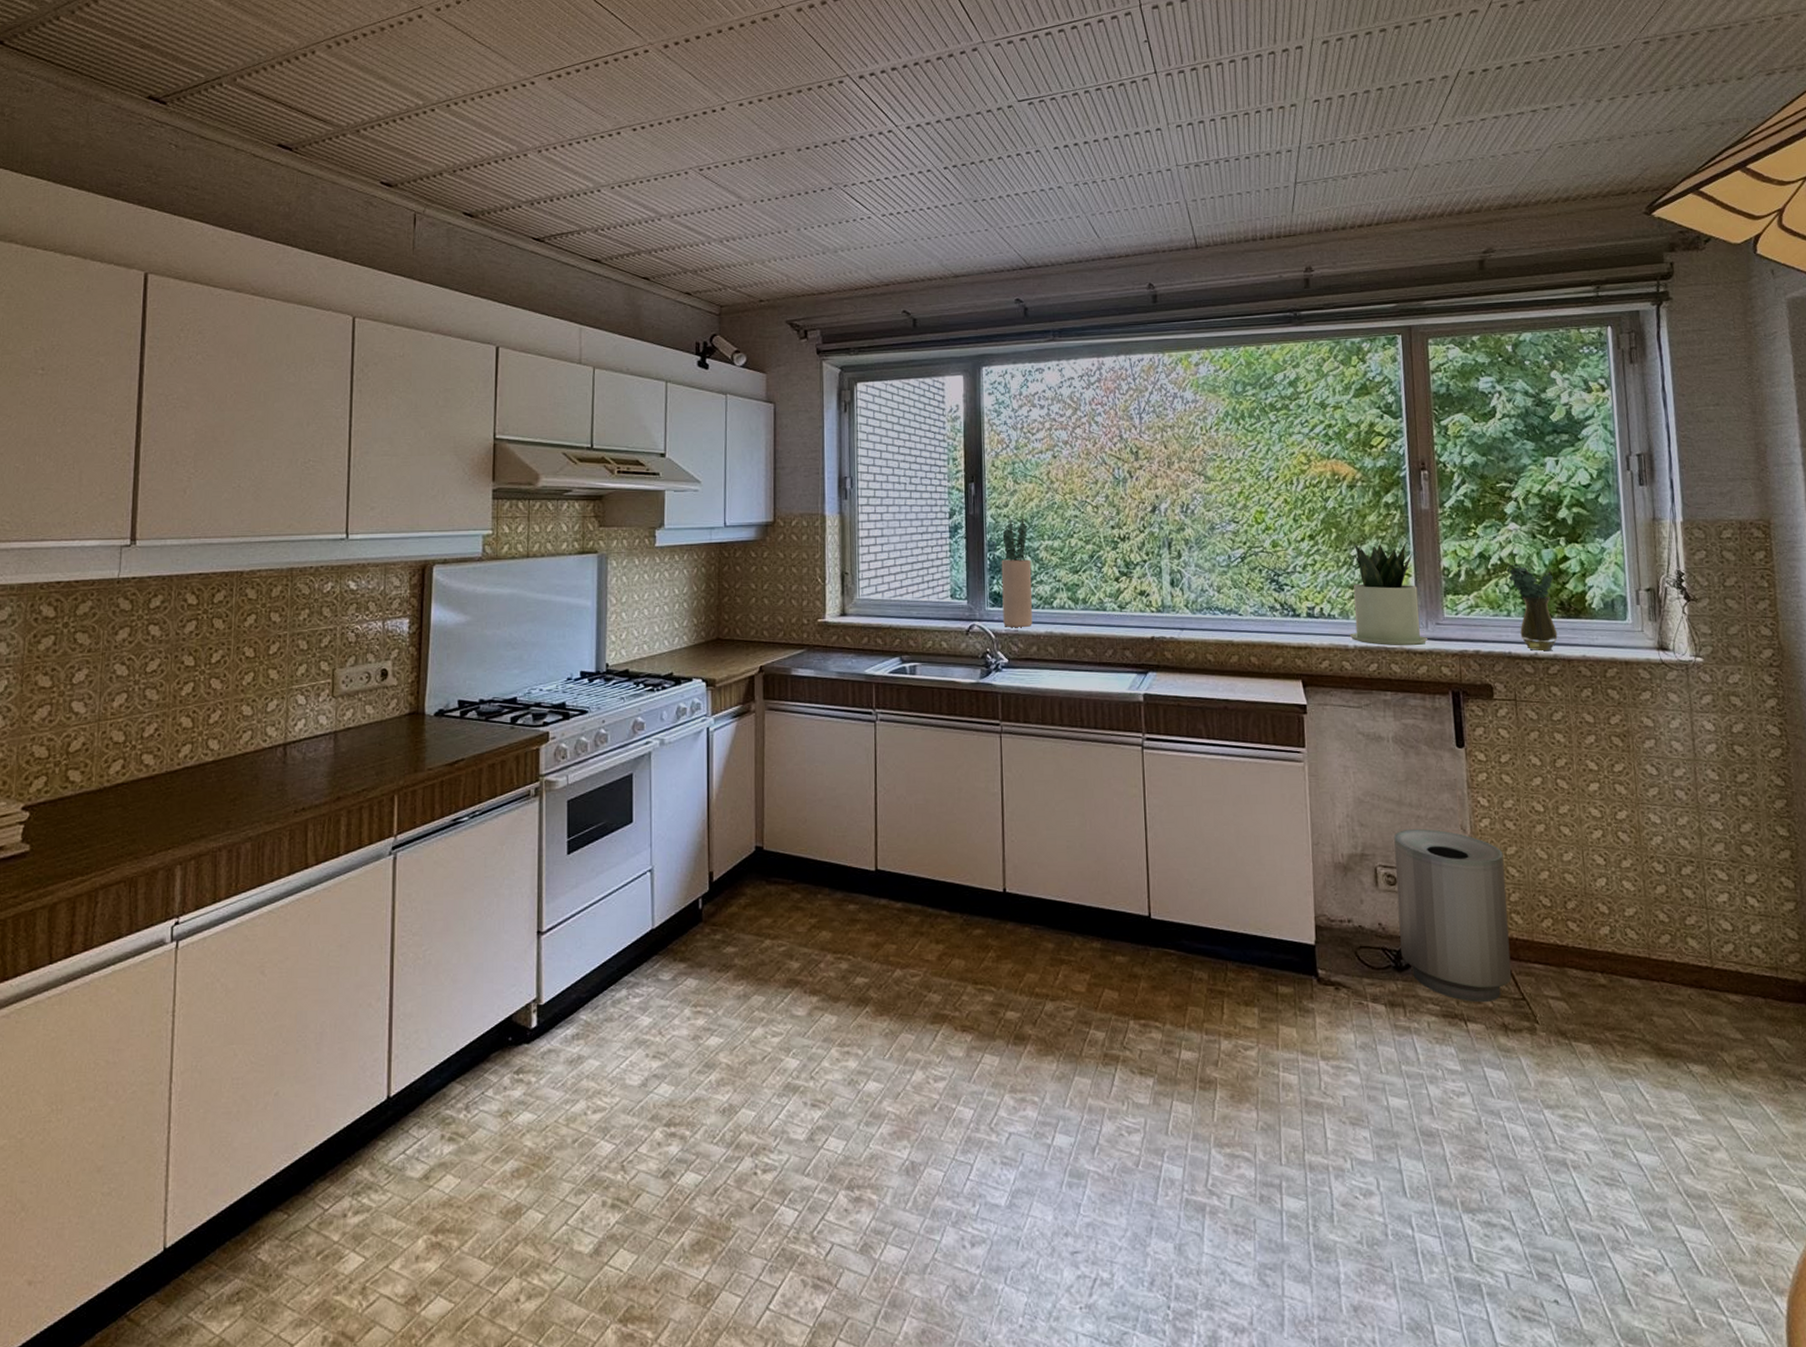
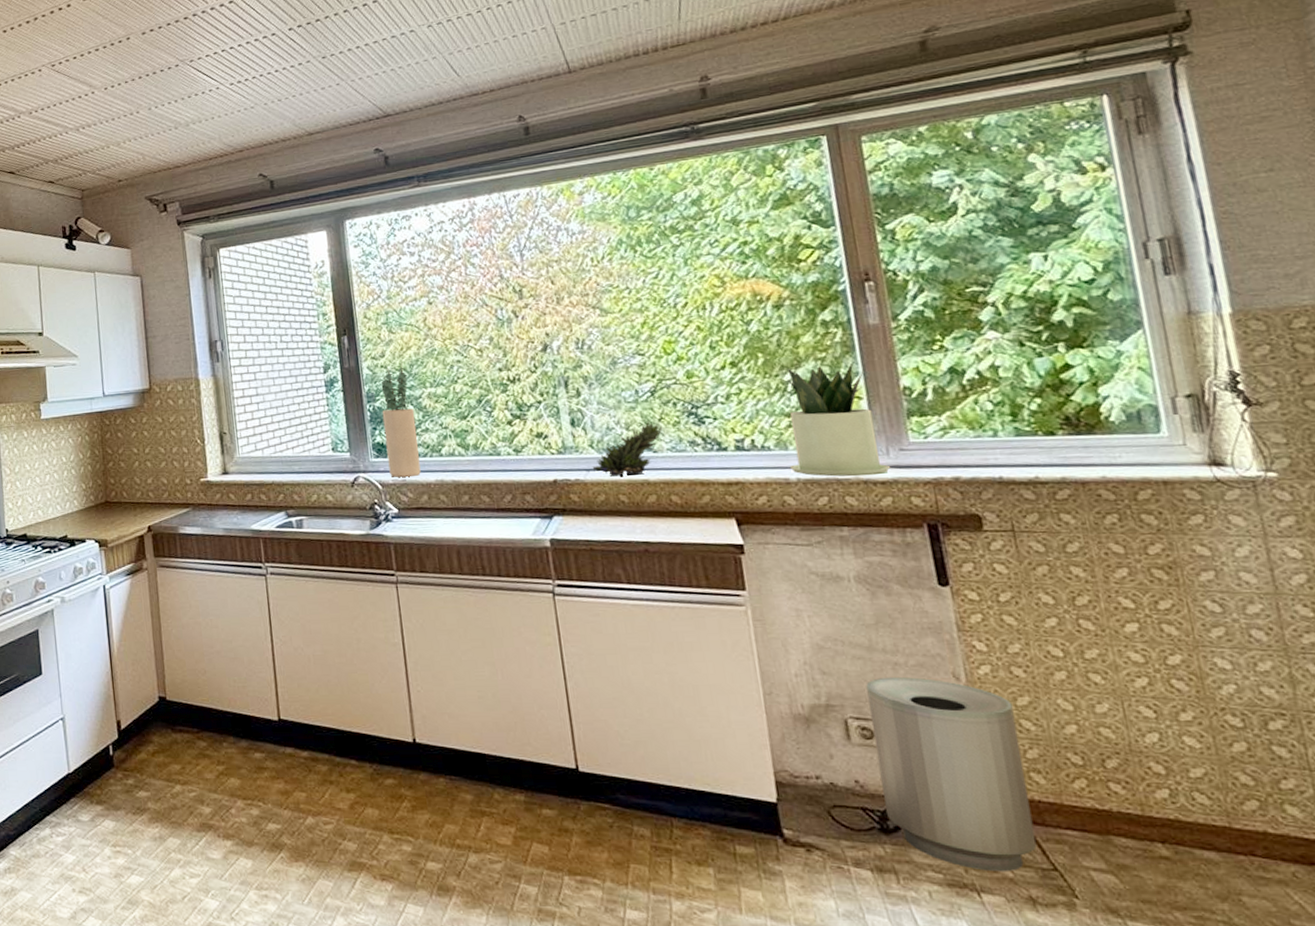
succulent plant: none [1185,585,1249,636] -> present [592,421,664,476]
vase: present [1506,562,1558,651] -> none [986,375,1065,474]

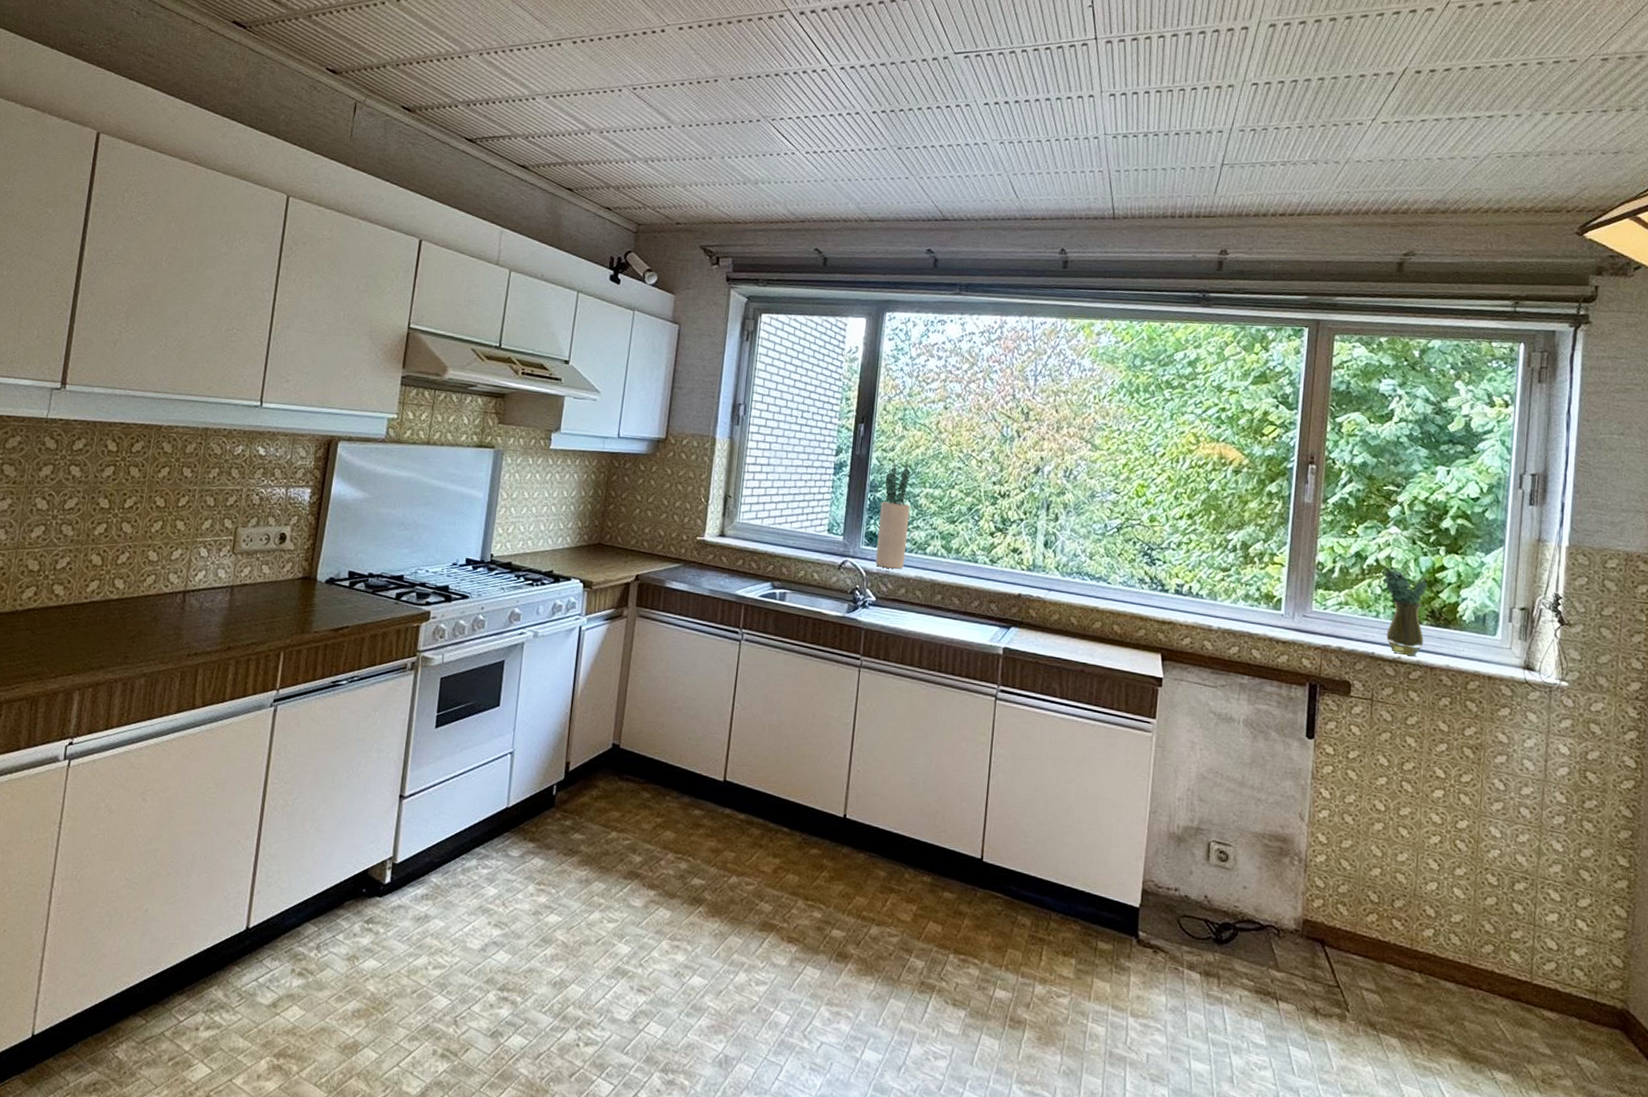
succulent plant: present [592,421,664,476] -> none [1053,554,1120,602]
planter: present [786,363,891,477] -> none [1214,529,1293,635]
trash can: present [866,677,1037,871] -> none [1222,810,1338,985]
vase: none [986,375,1065,474] -> present [1381,564,1428,657]

